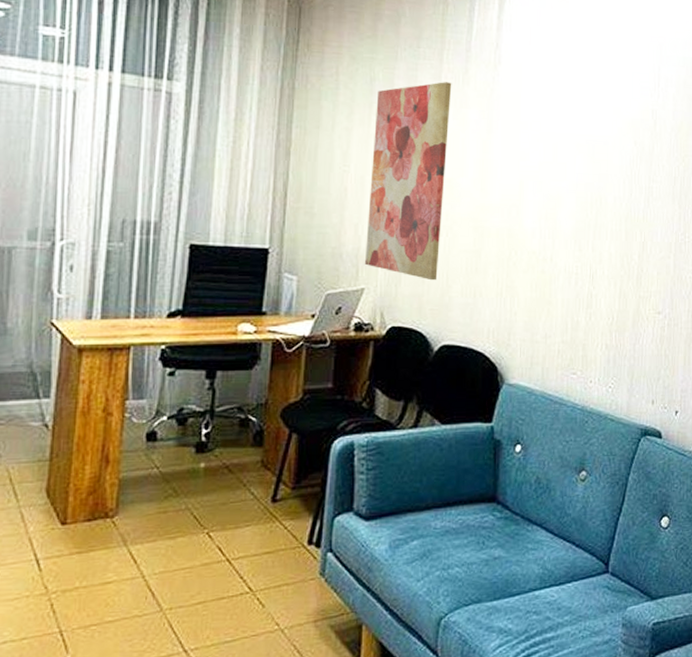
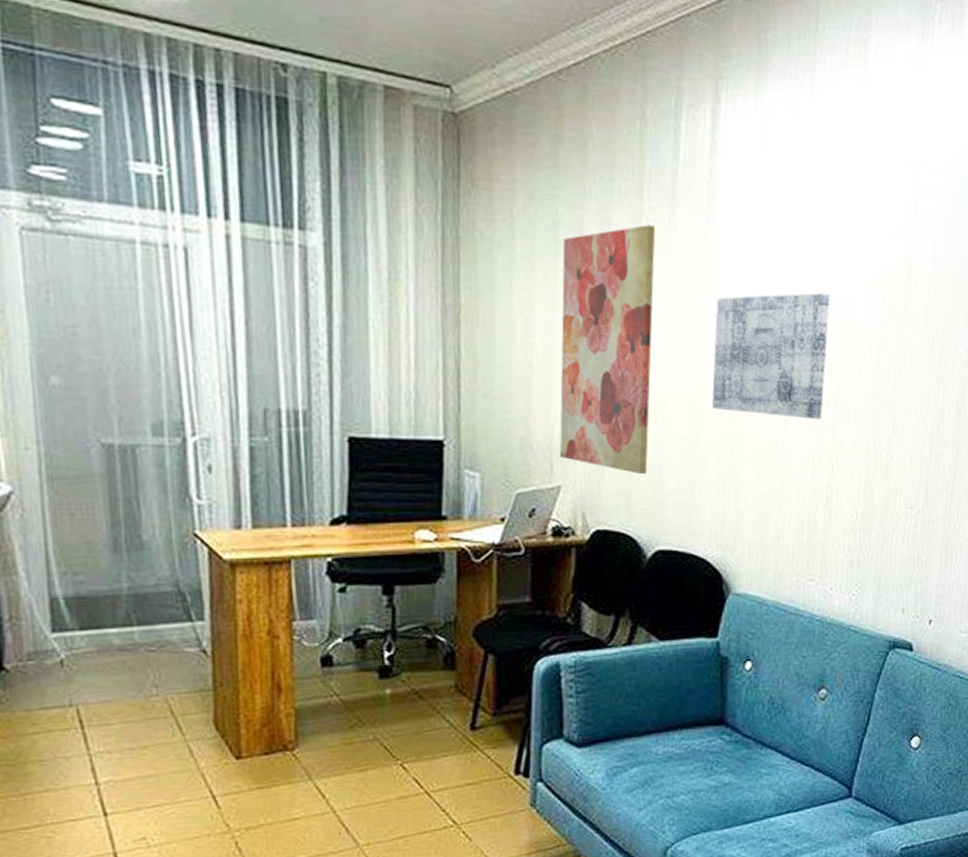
wall art: none [493,136,591,238] -> present [712,293,830,419]

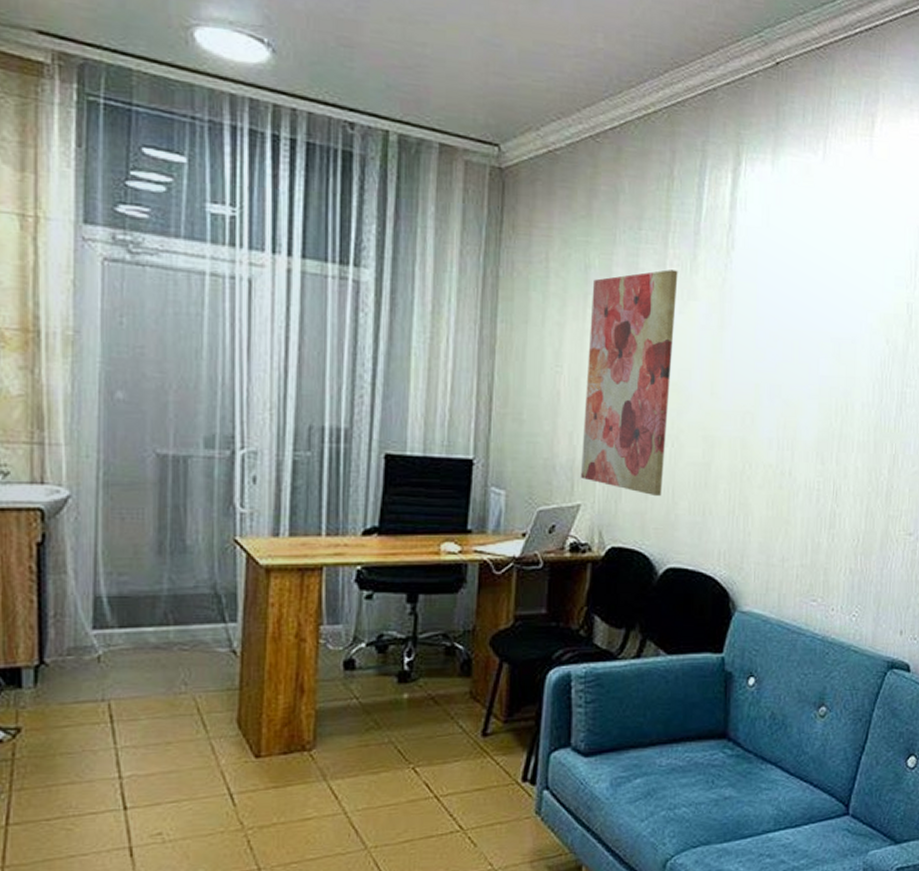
wall art: present [712,293,830,419] -> none [725,334,837,449]

